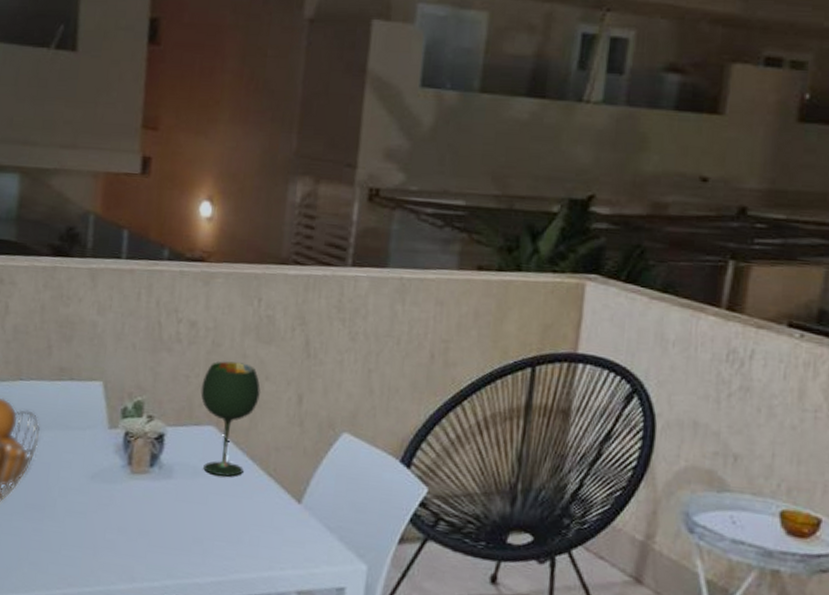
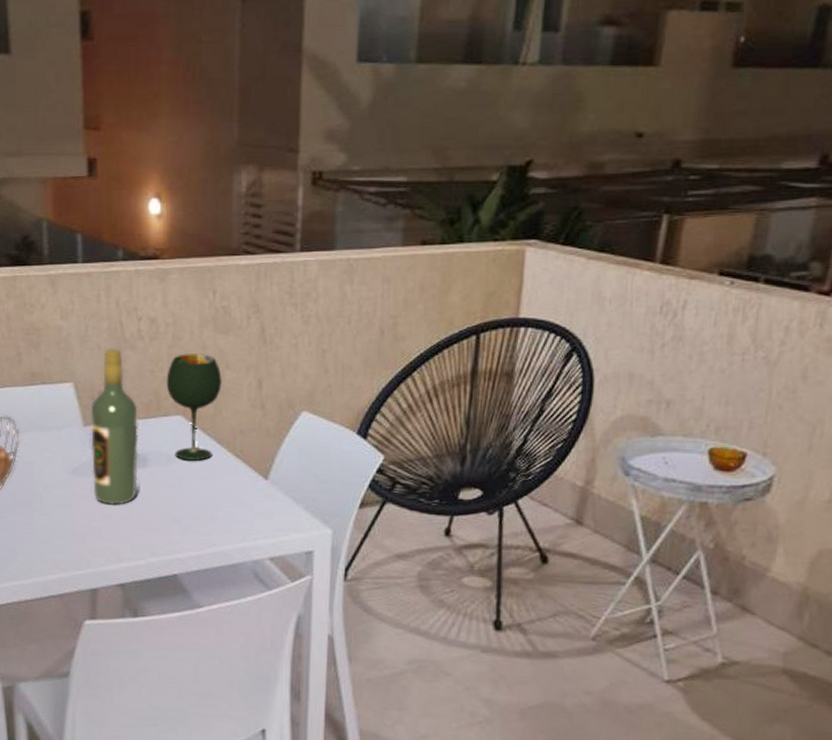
wine bottle: none [112,349,168,519] -> present [90,348,138,505]

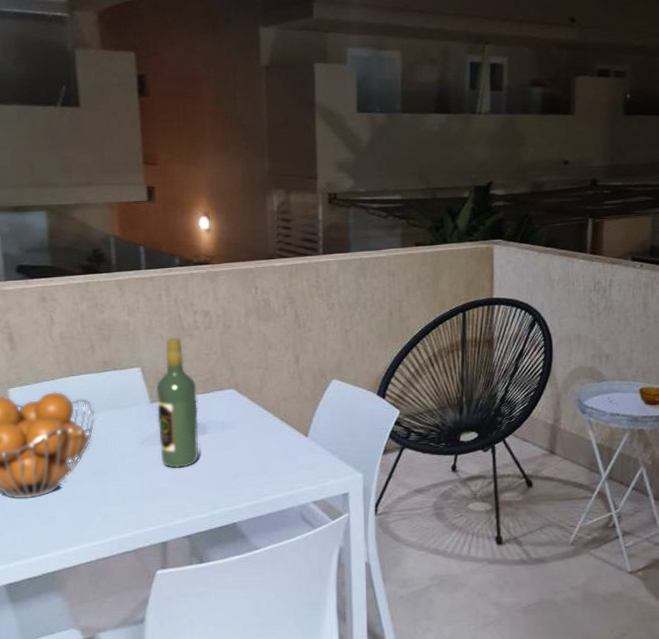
wine glass: present [166,352,222,462] -> none [219,337,266,427]

